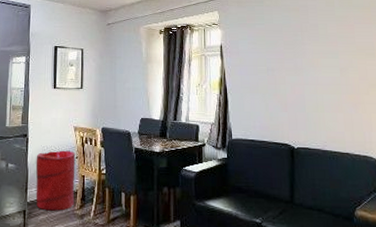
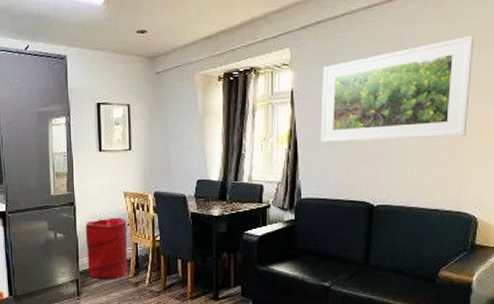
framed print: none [245,11,365,91] -> present [320,36,475,142]

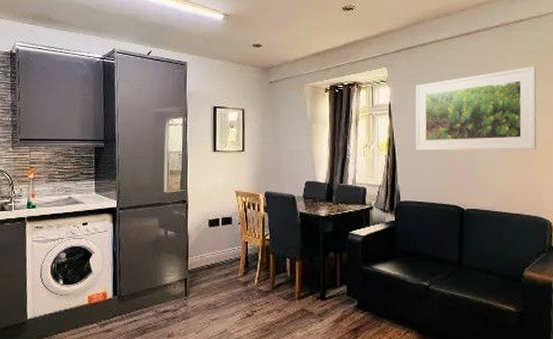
laundry hamper: present [85,217,129,279] -> none [196,216,238,278]

